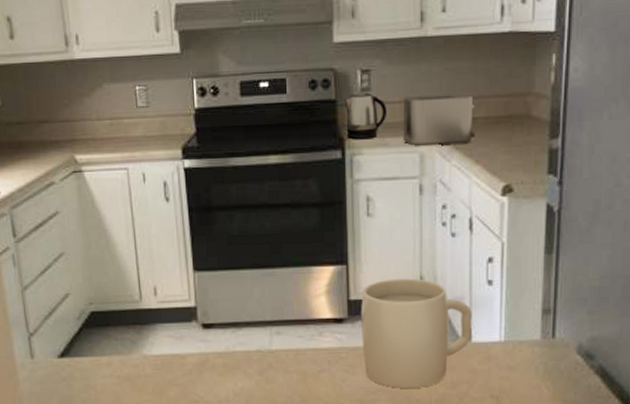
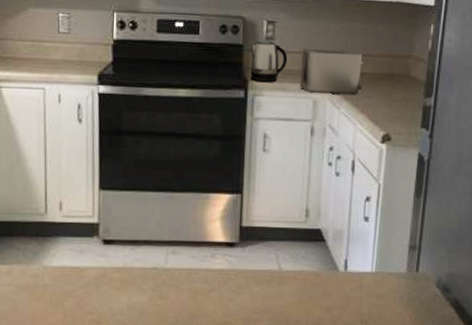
mug: present [361,278,472,388] -> none [250,209,349,310]

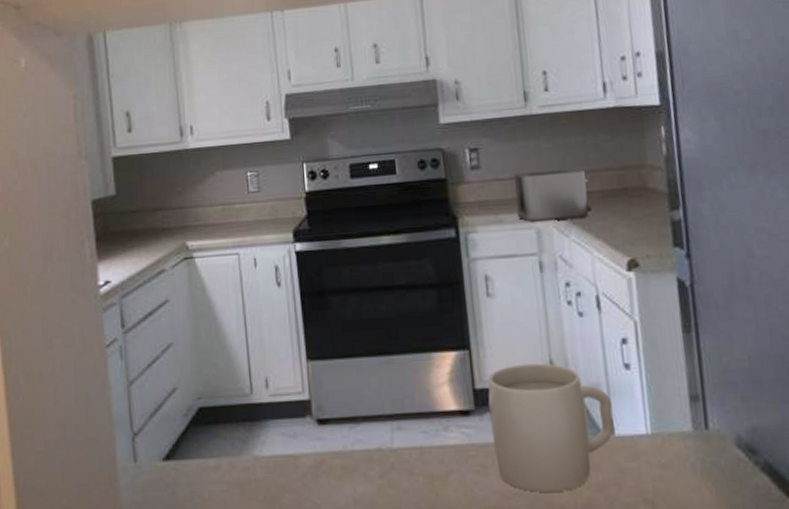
kettle: present [250,40,288,82] -> none [454,170,500,217]
mug: none [250,209,349,310] -> present [488,363,615,492]

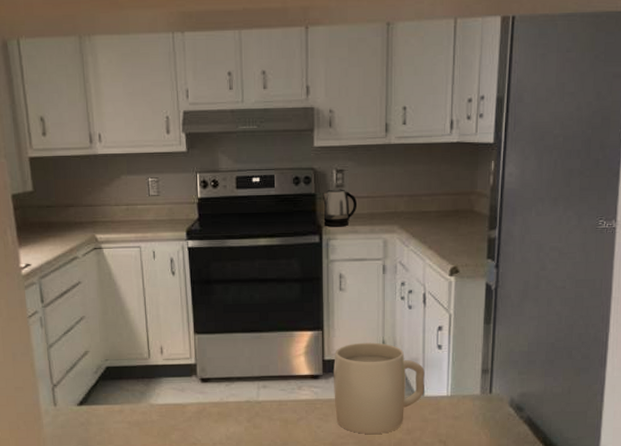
kettle: none [454,170,500,217] -> present [322,188,358,226]
toaster: present [514,168,592,223] -> none [370,191,429,234]

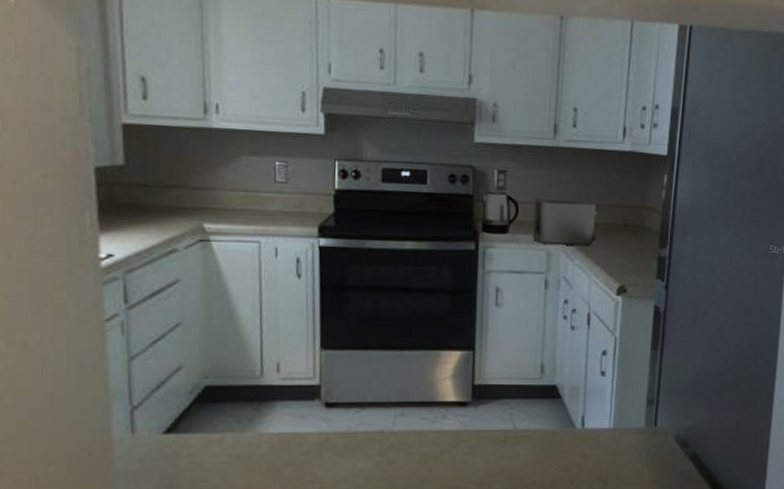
mug: present [334,342,425,434] -> none [483,366,586,471]
toaster: none [370,191,429,234] -> present [533,199,598,246]

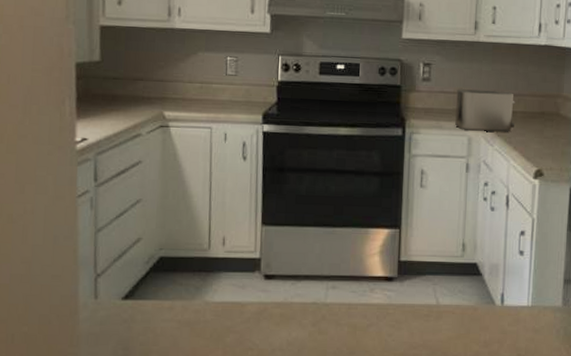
kettle: present [481,190,520,233] -> none [407,81,444,120]

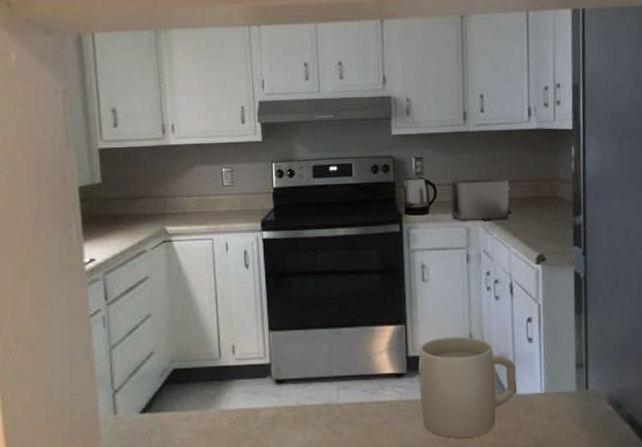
kettle: none [407,81,444,120] -> present [401,175,438,215]
mug: none [408,244,505,345] -> present [418,336,517,438]

